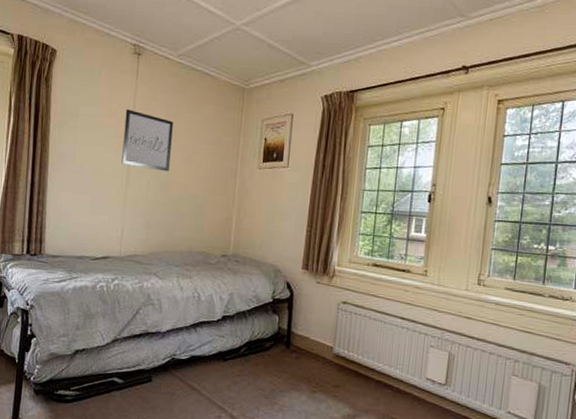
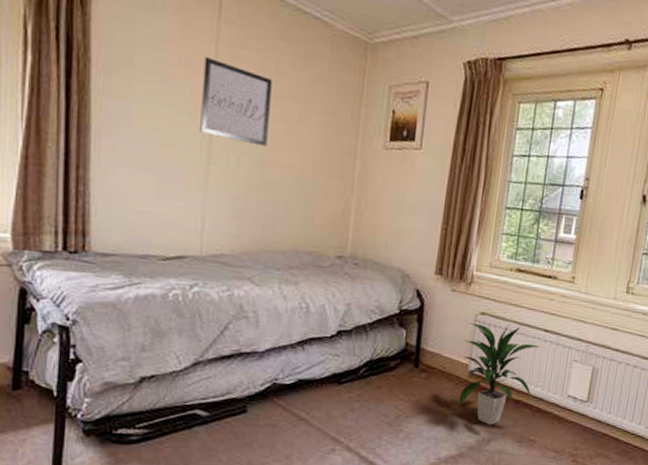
indoor plant: none [324,310,397,403] -> present [457,323,540,426]

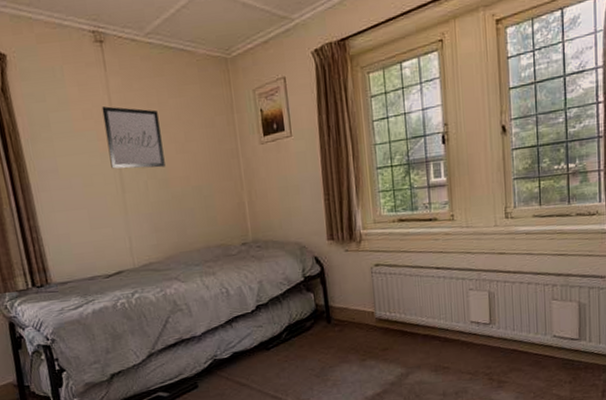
indoor plant: present [457,323,540,426] -> none [365,269,437,362]

